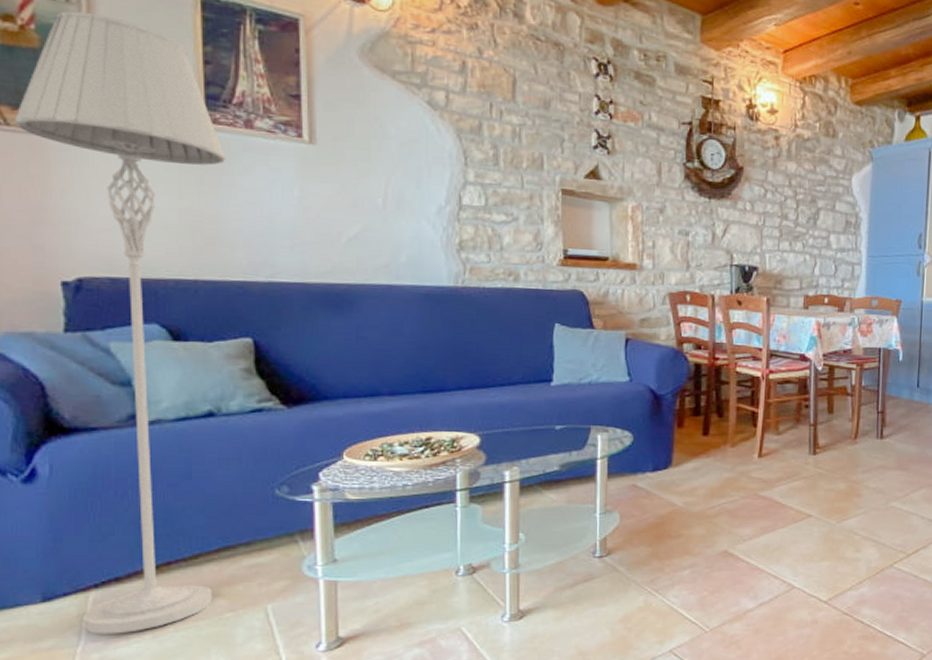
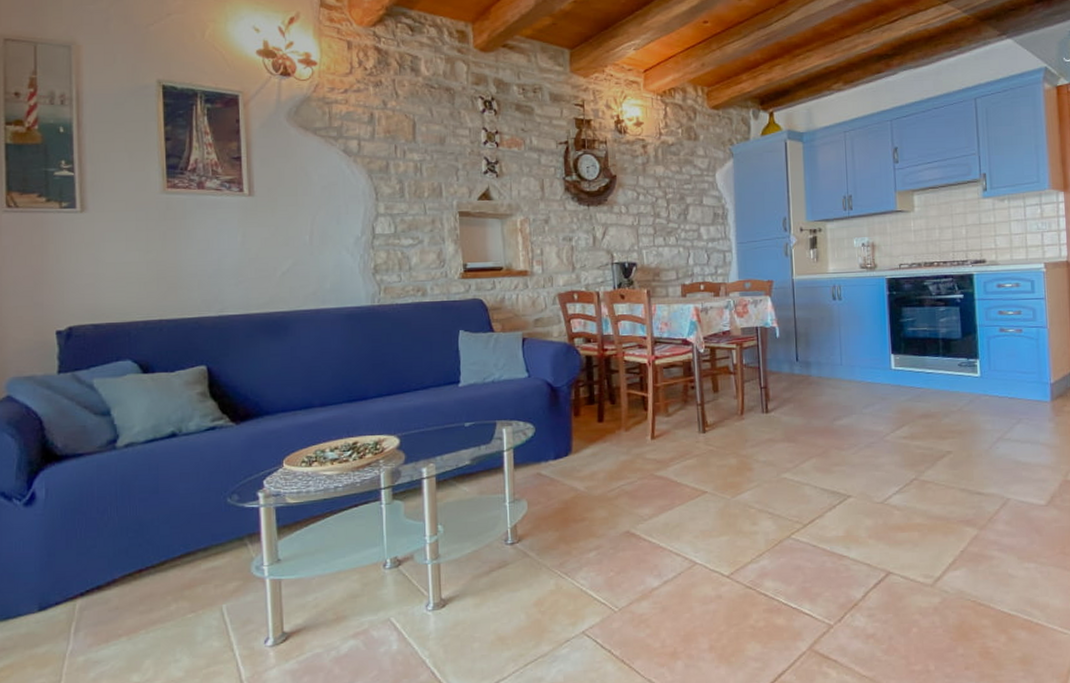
floor lamp: present [13,11,227,634] -> none [21,110,184,639]

